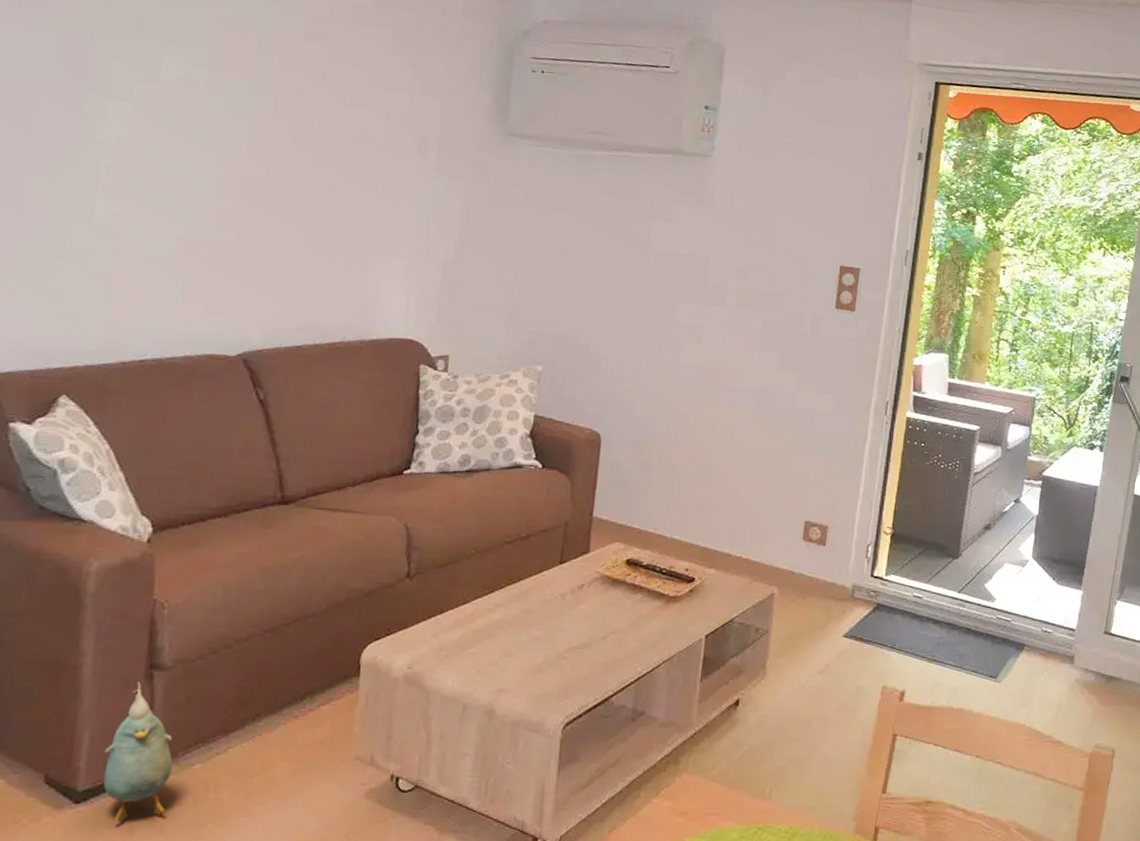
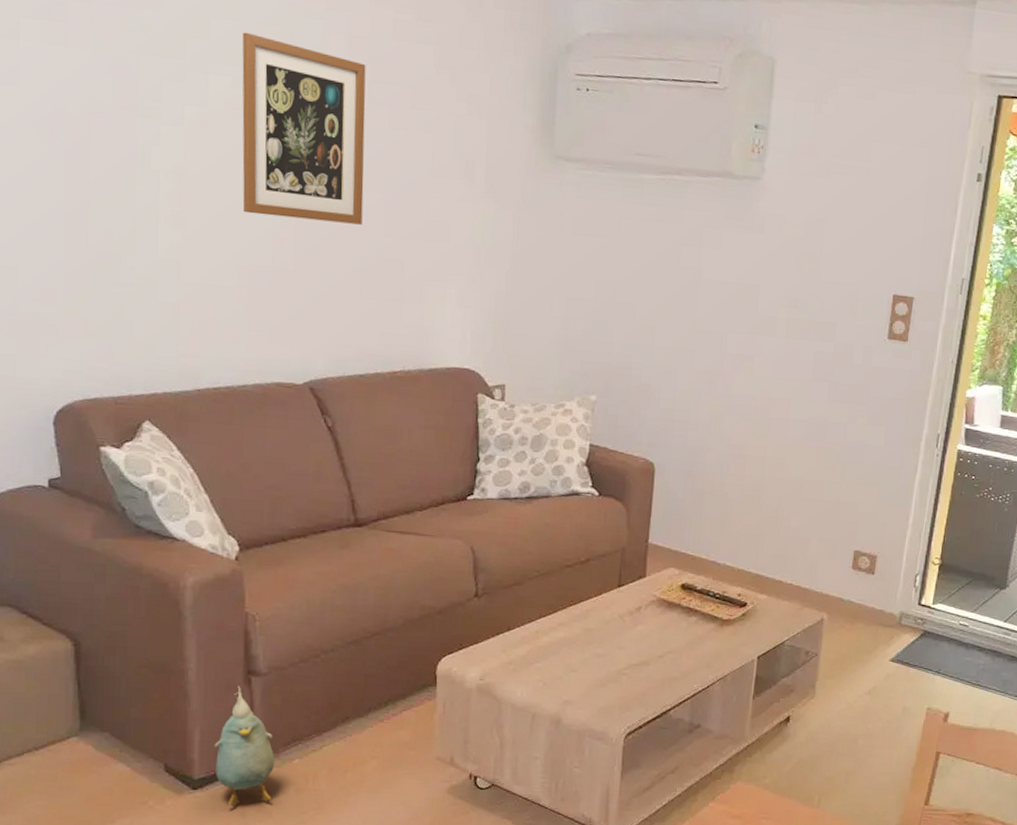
wall art: none [187,13,324,197] -> present [242,32,366,225]

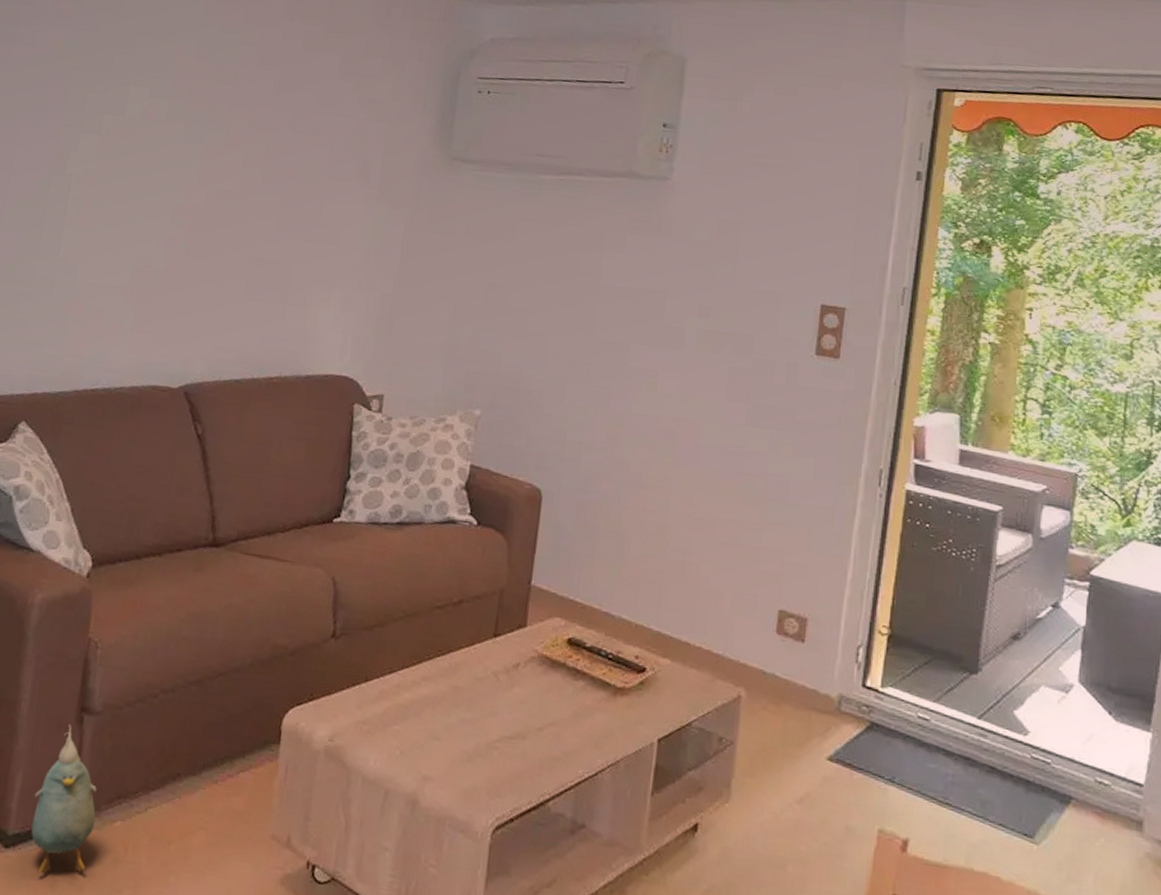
wall art: present [242,32,366,225] -> none [144,47,275,227]

